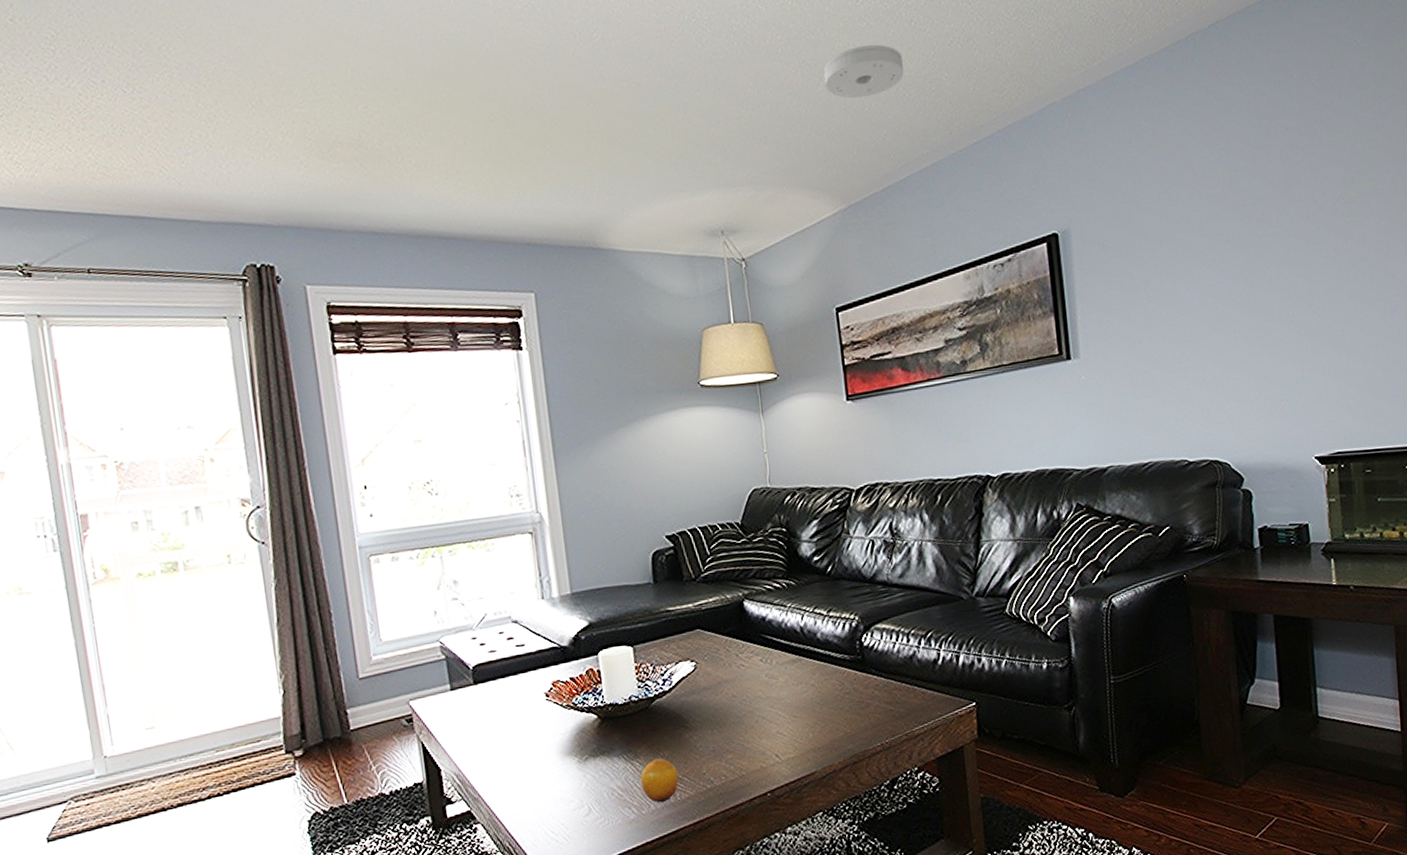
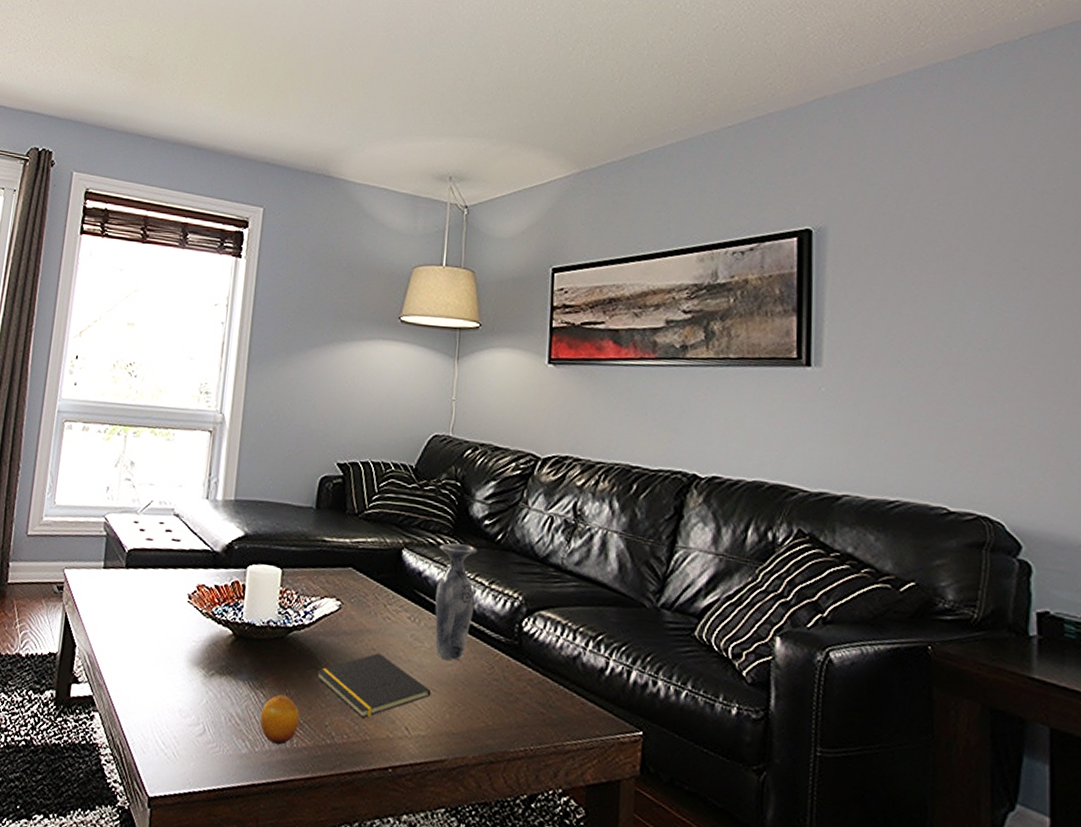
notepad: none [685,698,793,758] -> present [316,653,431,719]
vase: none [777,583,818,688] -> present [435,543,477,660]
smoke detector: present [823,44,904,99] -> none [577,21,662,70]

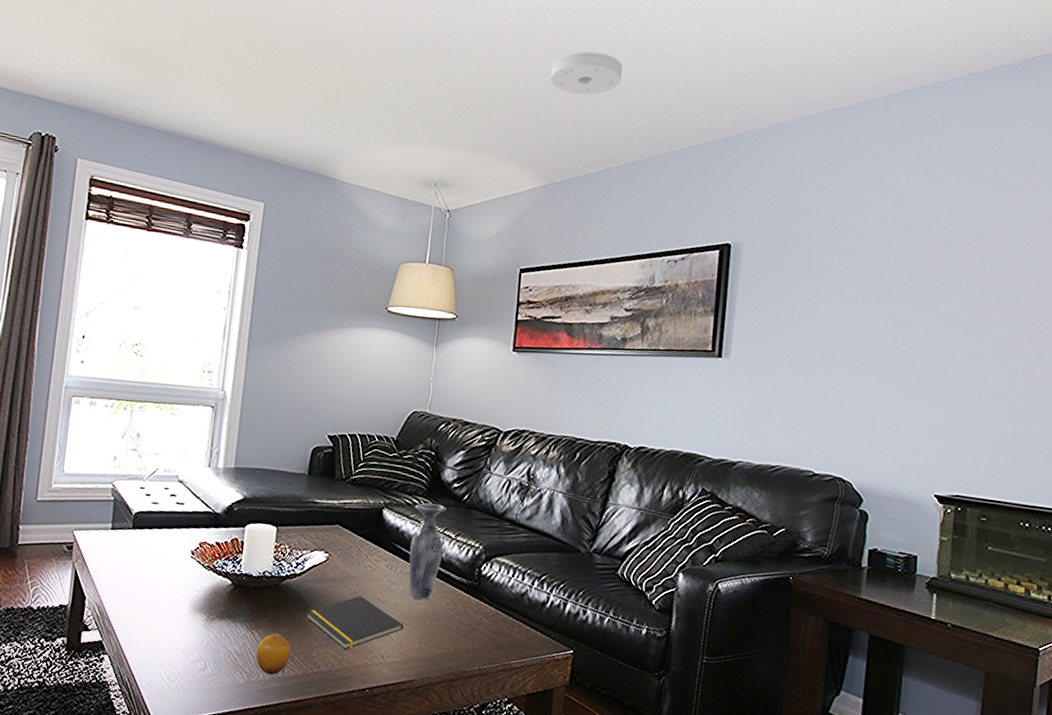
smoke detector: none [577,21,662,70] -> present [550,51,623,95]

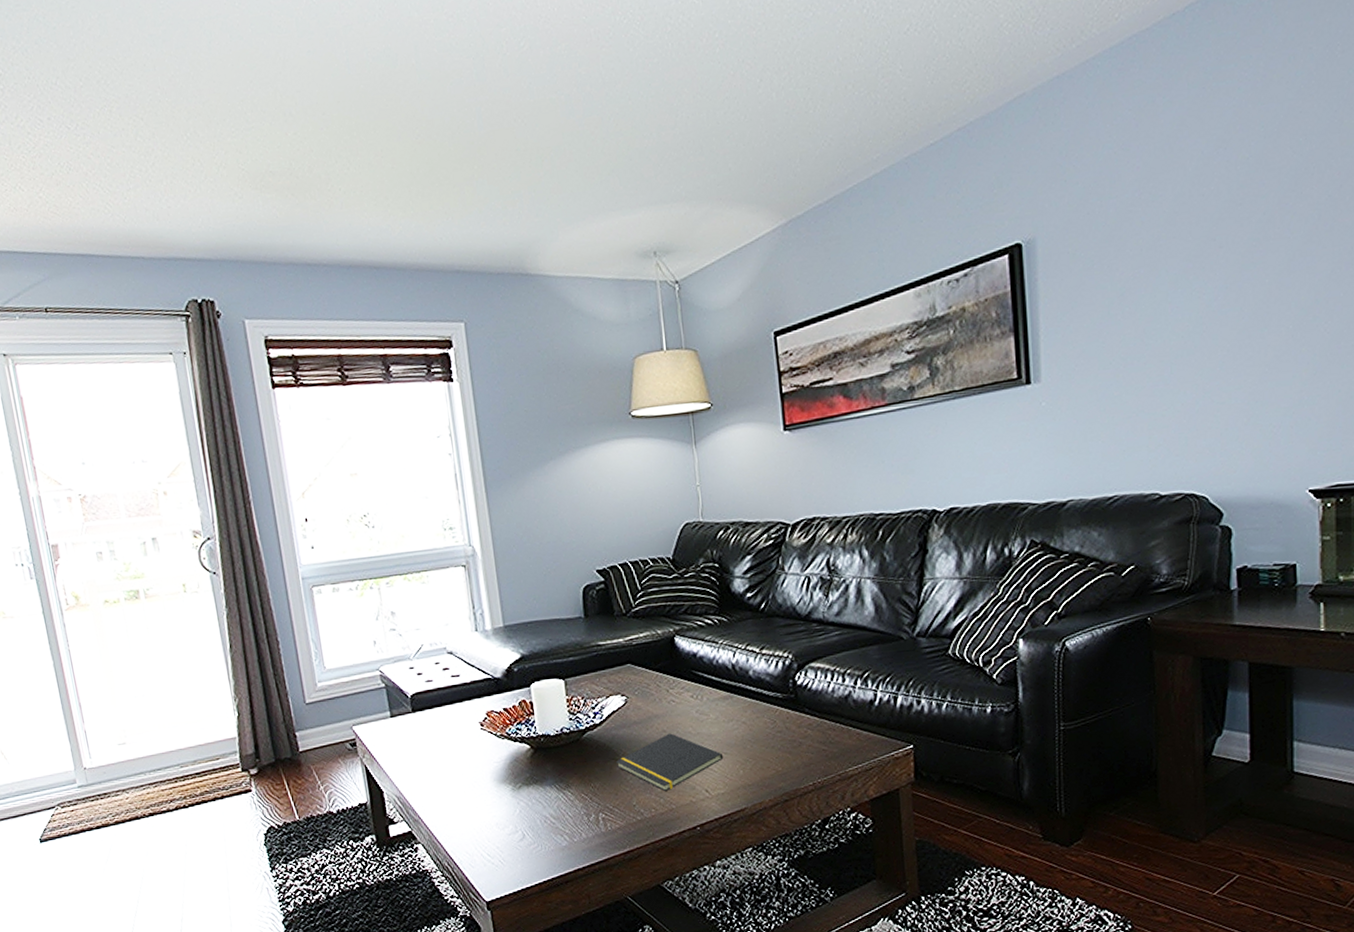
fruit: present [255,633,291,675] -> none [572,789,609,832]
vase: present [409,503,447,600] -> none [709,619,750,725]
smoke detector: present [550,51,623,95] -> none [764,37,853,100]

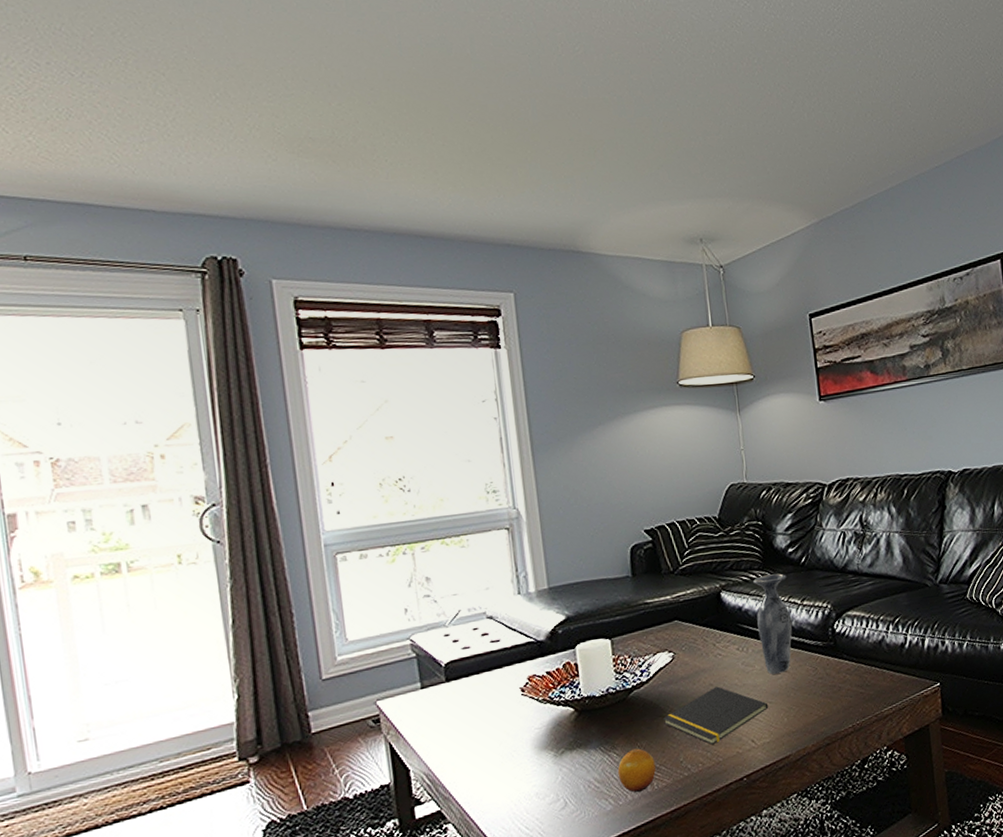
fruit: none [572,789,609,832] -> present [617,748,656,793]
vase: none [709,619,750,725] -> present [753,573,792,675]

